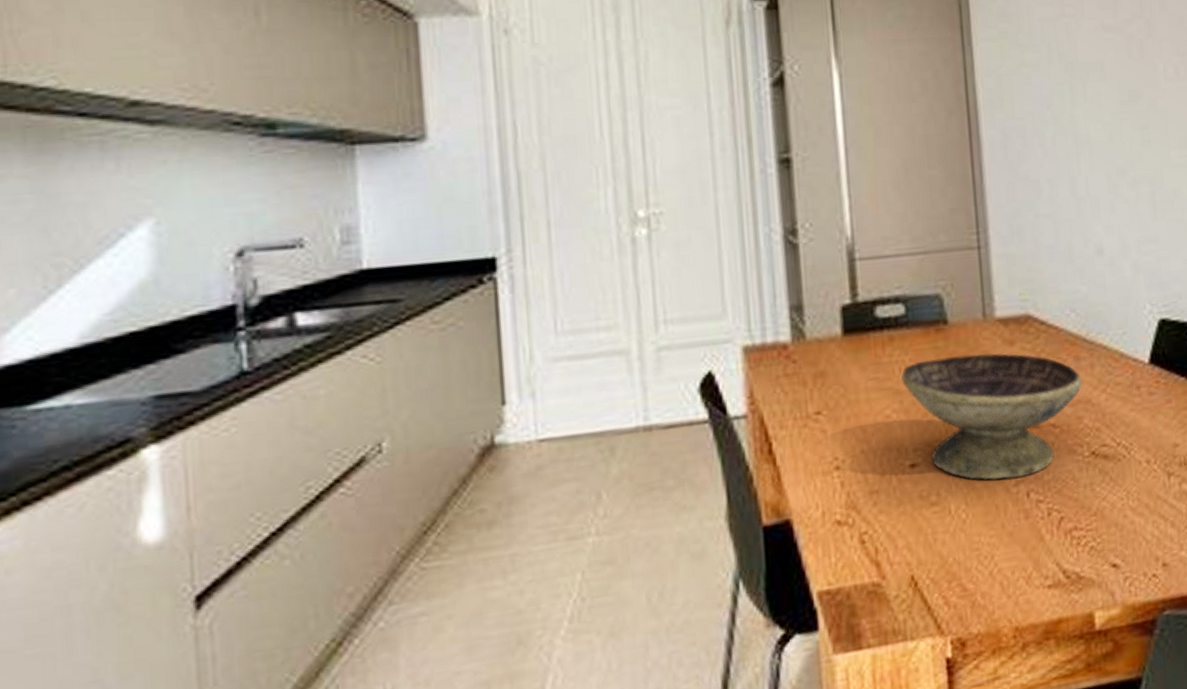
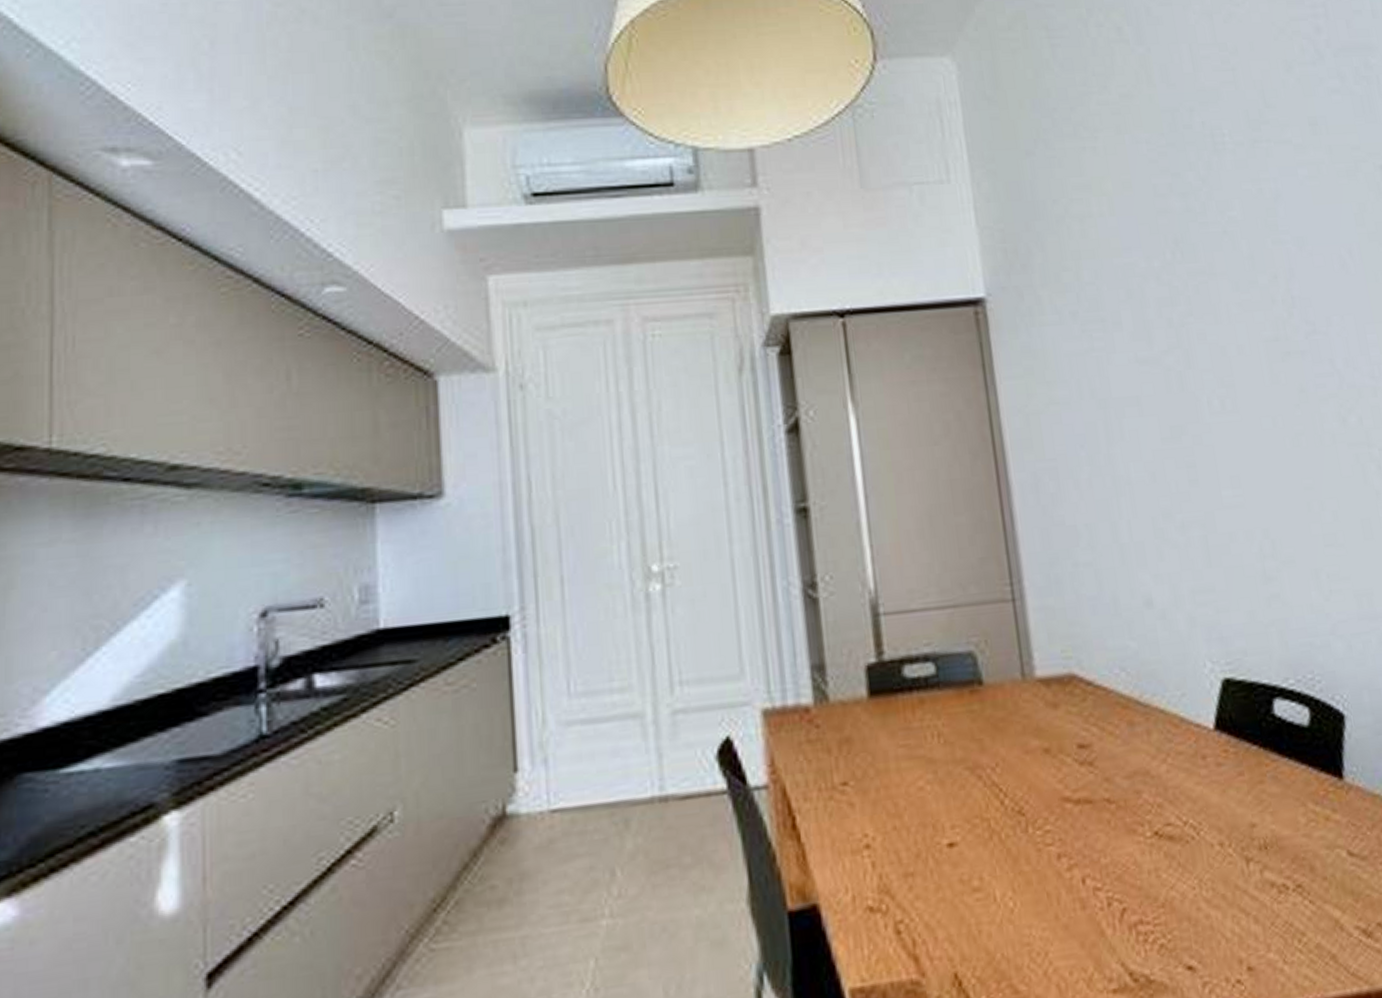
decorative bowl: present [901,353,1083,481] -> none [934,717,1139,864]

